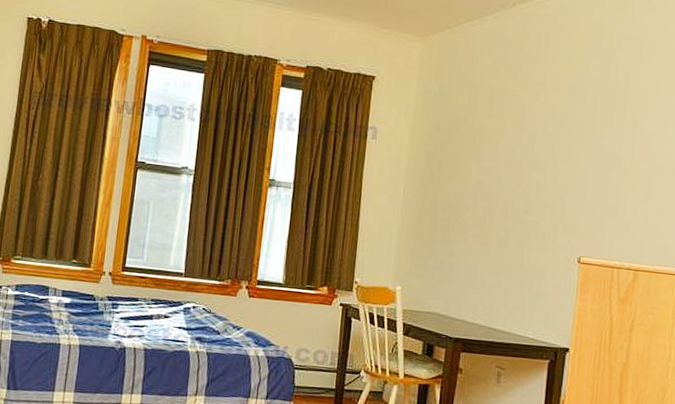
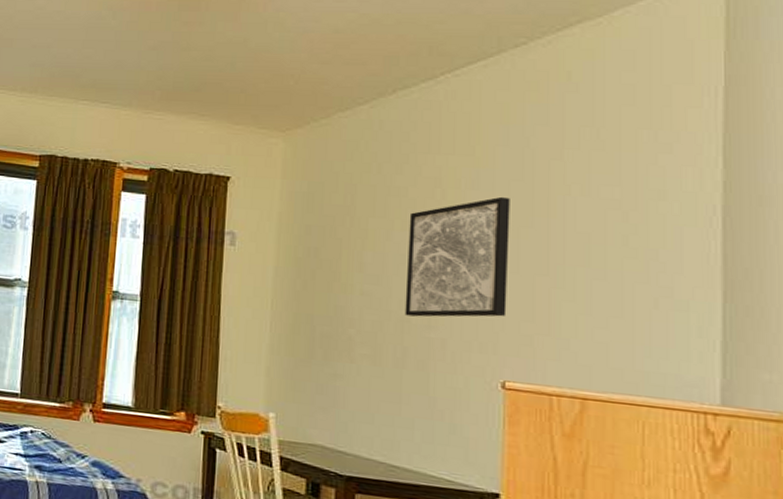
wall art: none [509,101,597,204] -> present [404,196,510,317]

